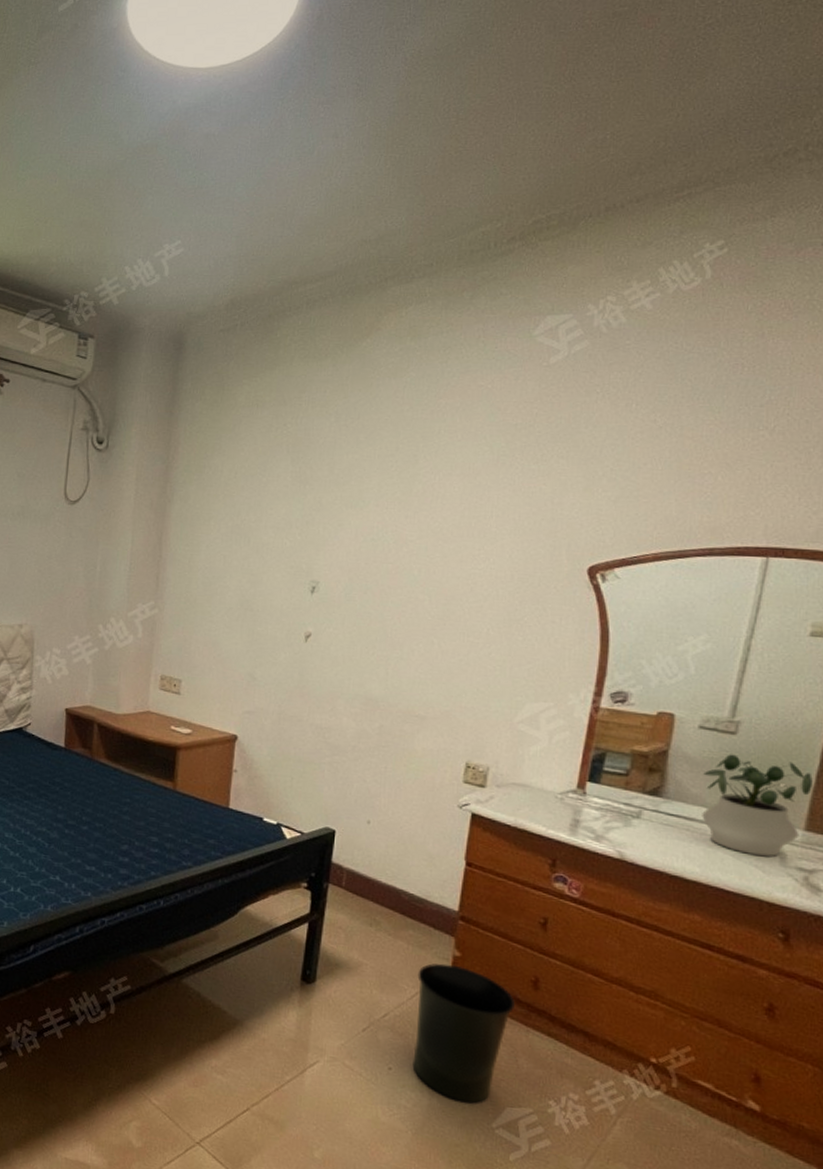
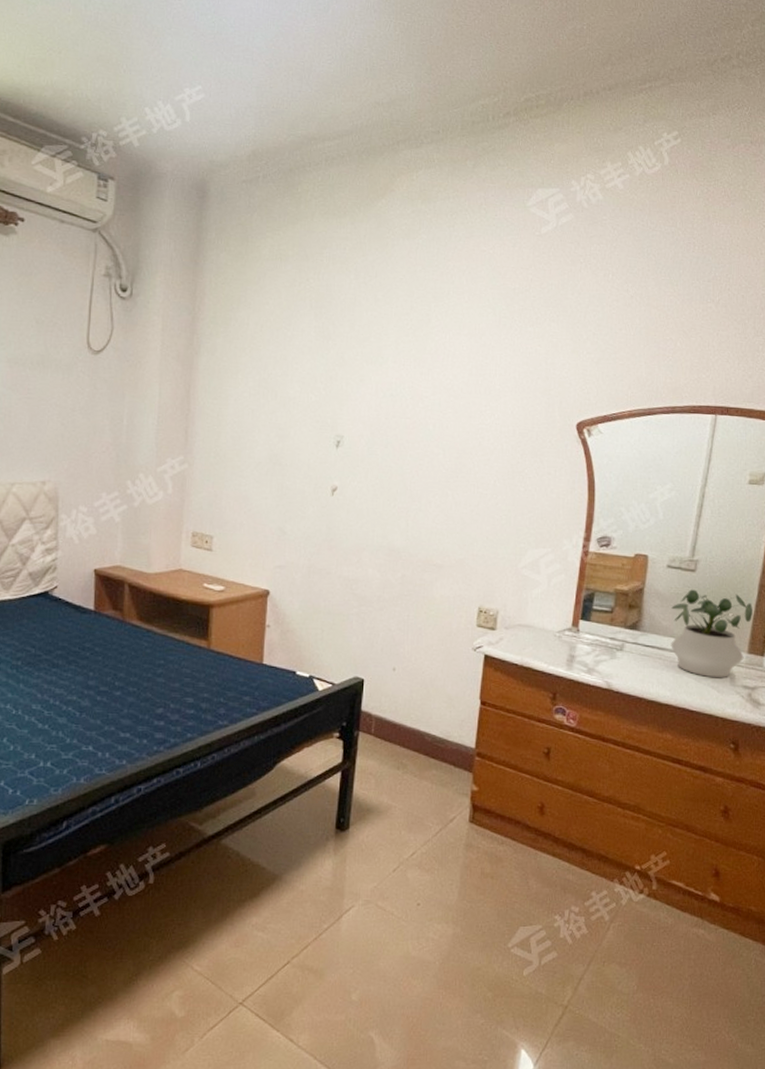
waste bin: present [412,963,515,1104] -> none [438,799,525,928]

